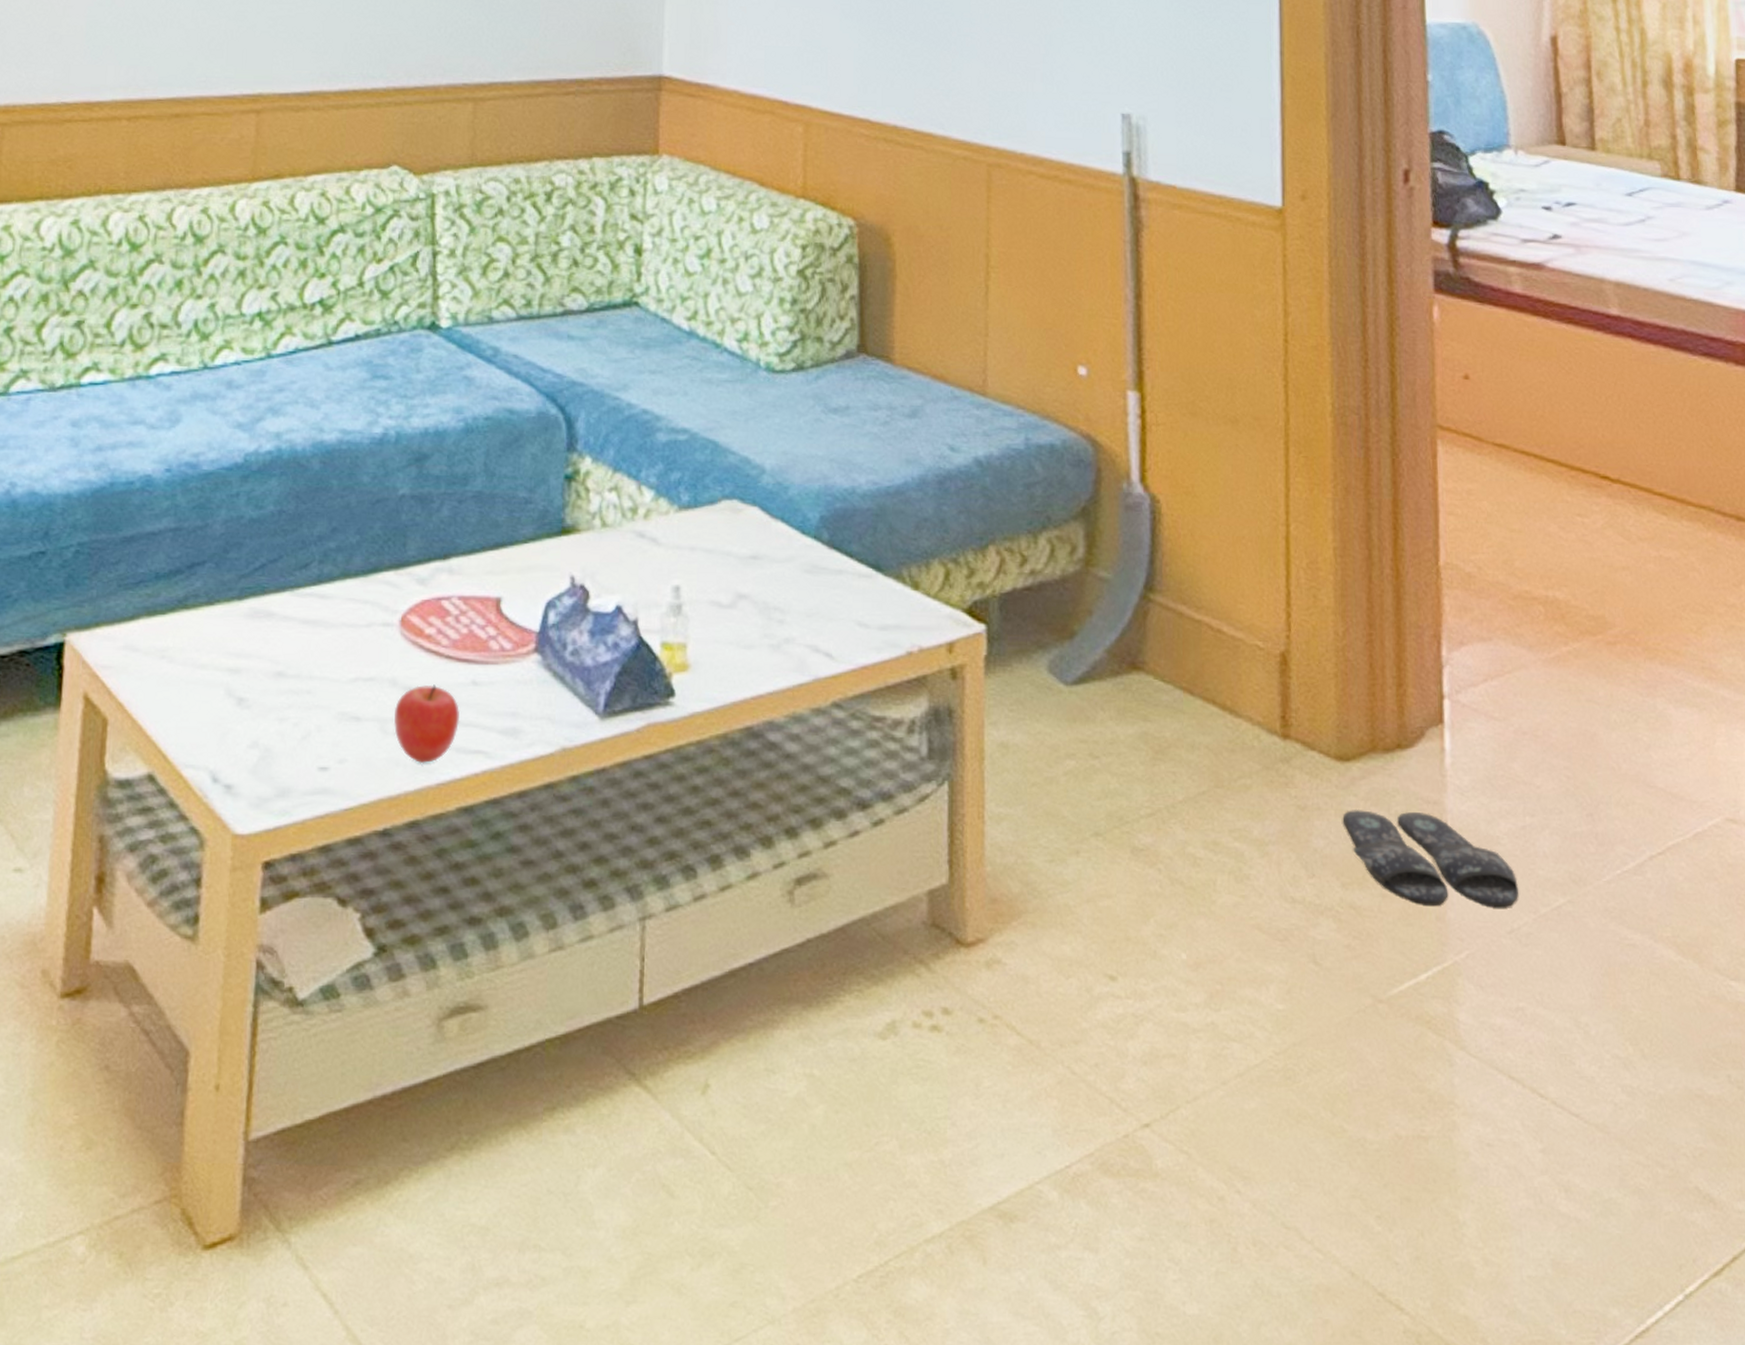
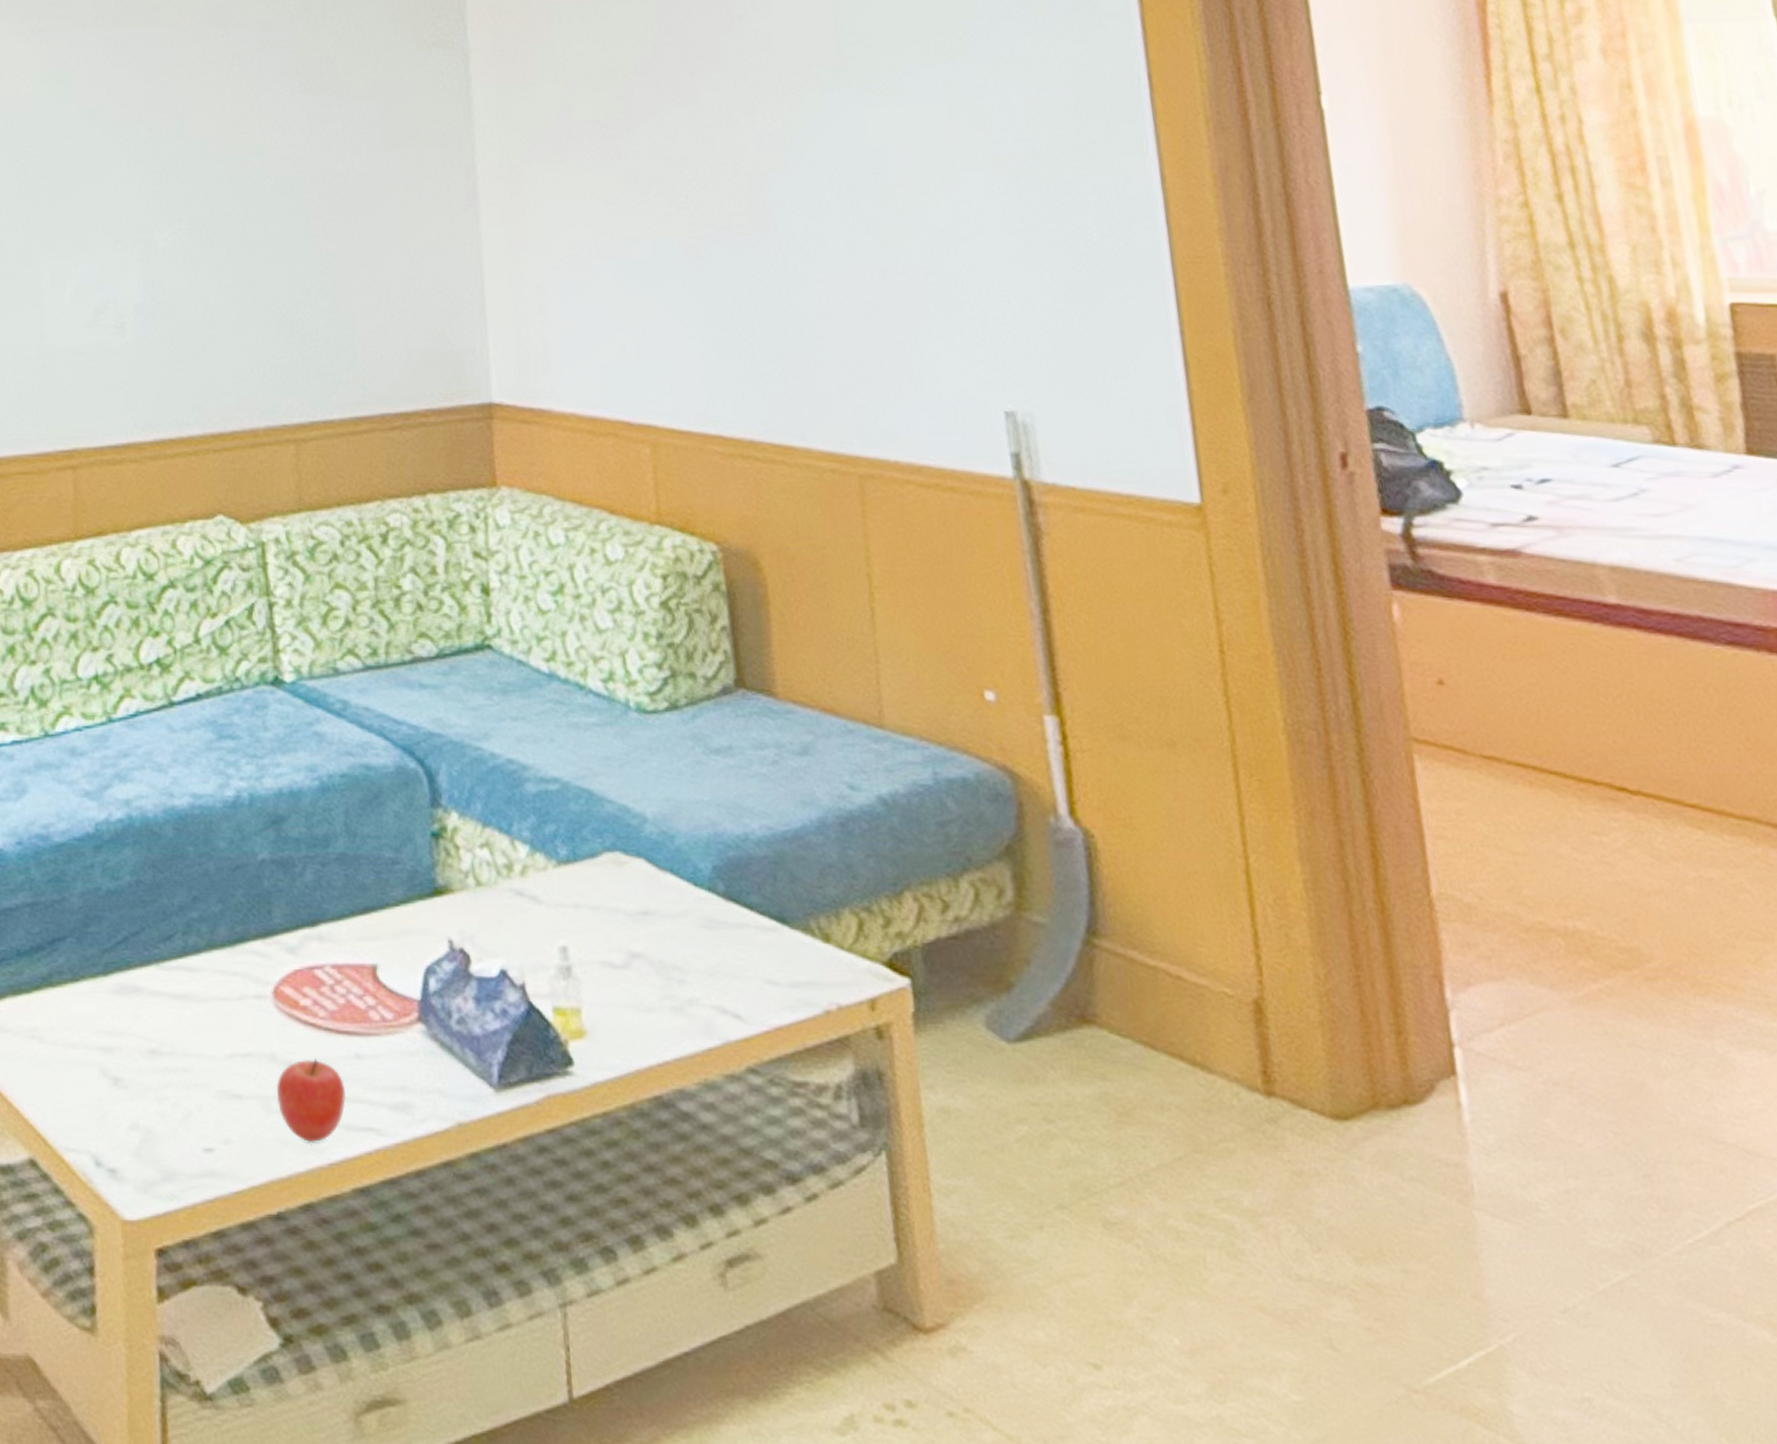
slippers: present [1344,810,1518,908] -> none [1348,1175,1570,1284]

